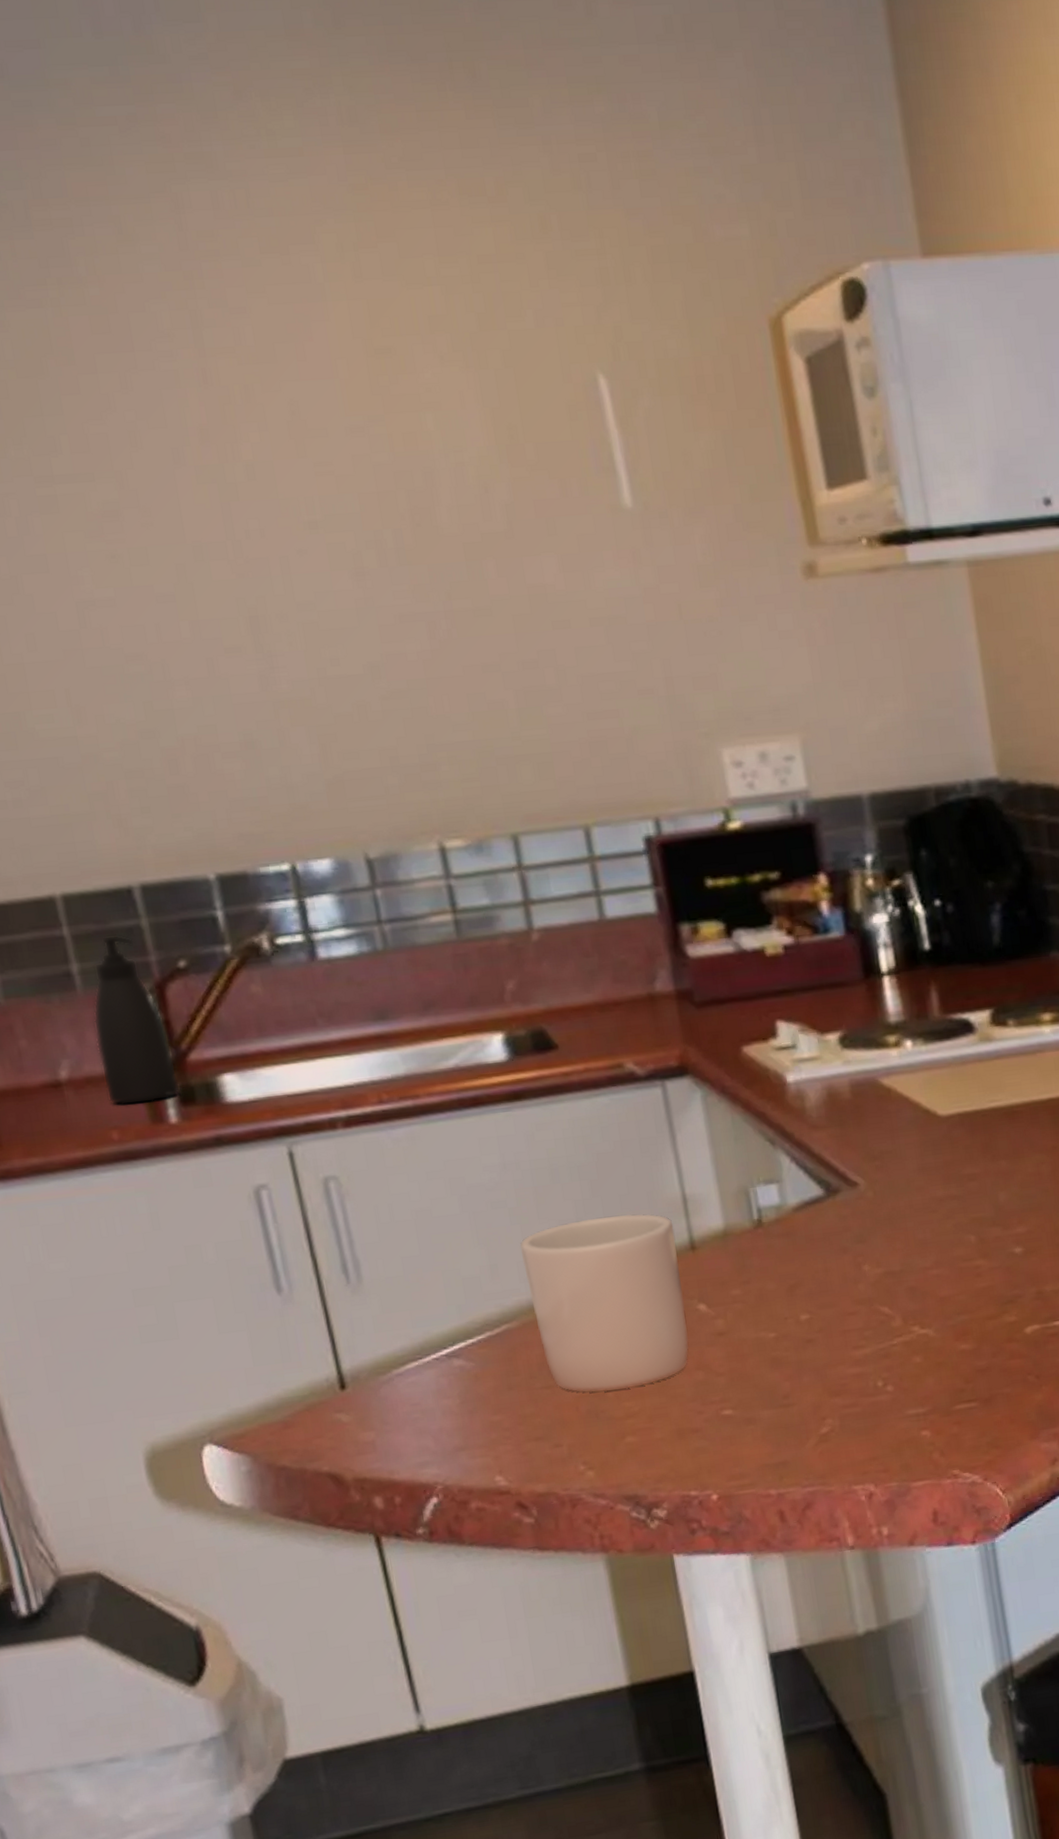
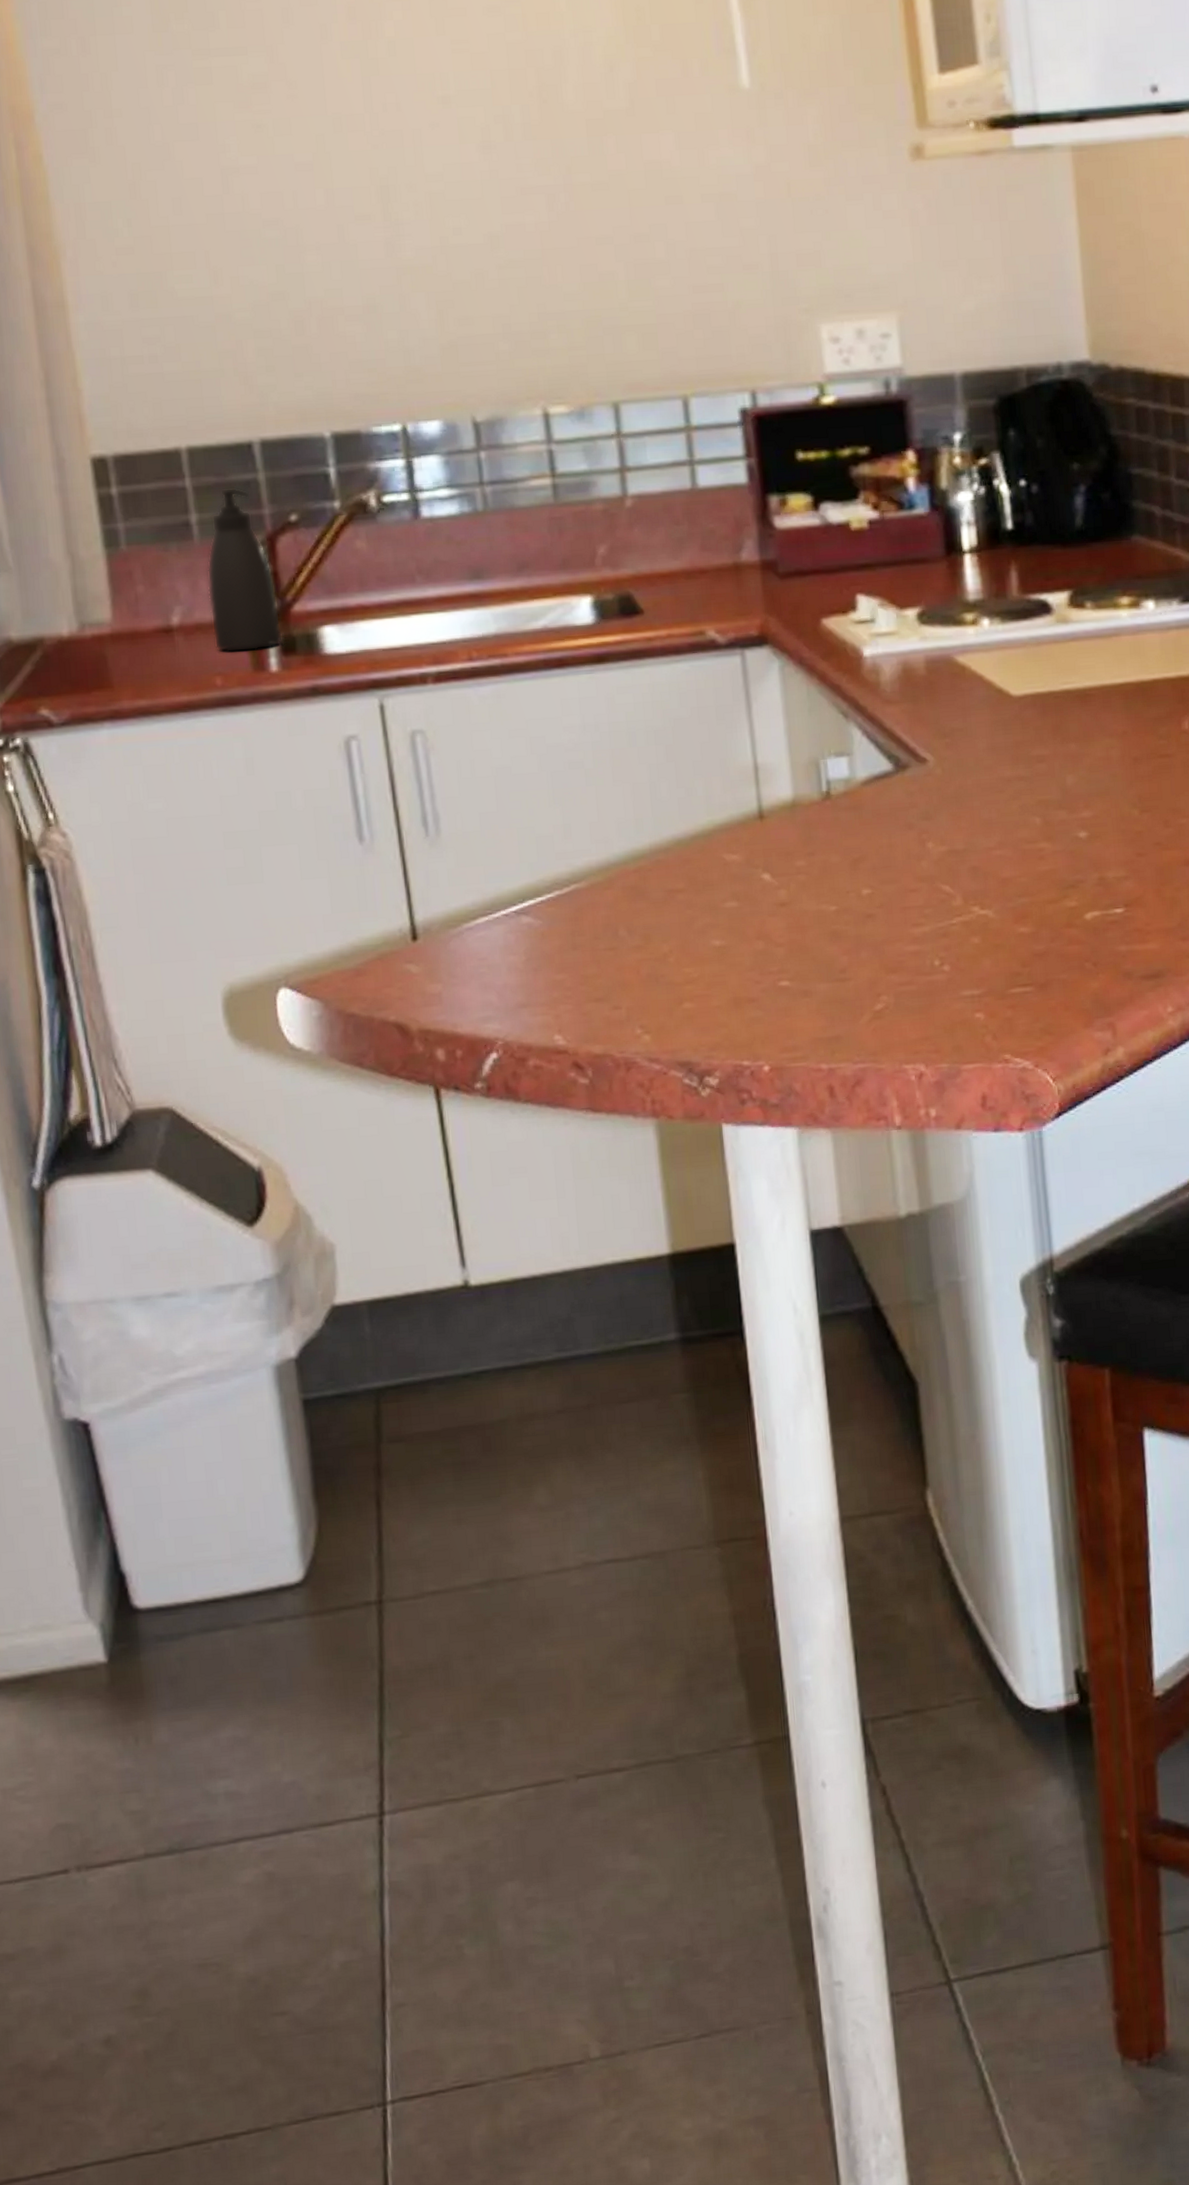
mug: present [520,1213,689,1393] -> none [593,780,752,957]

